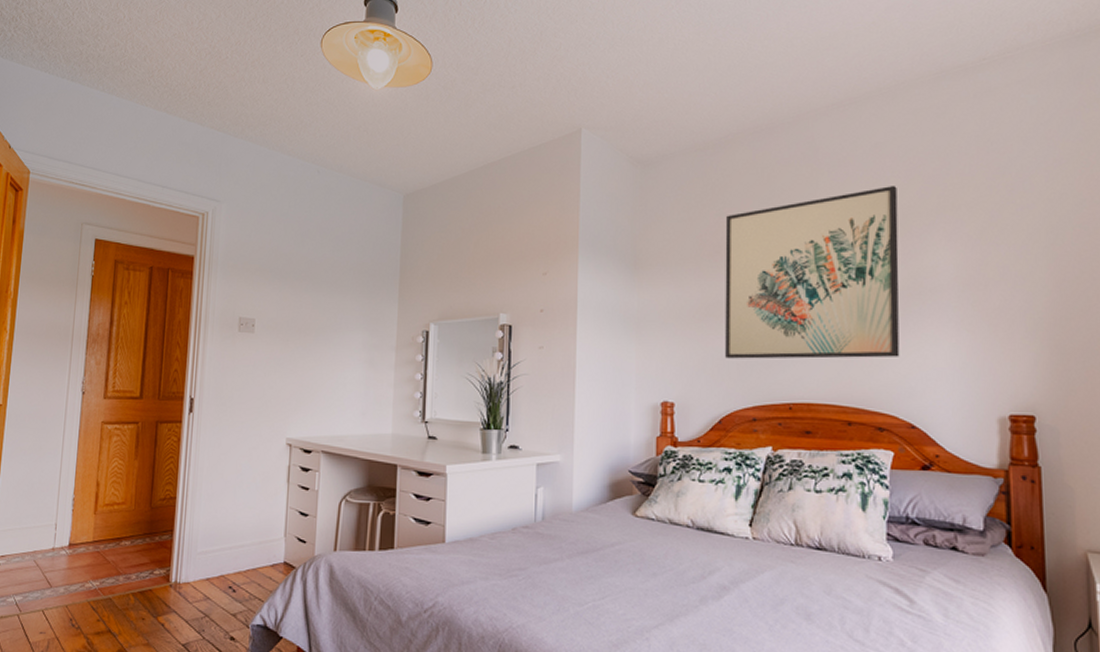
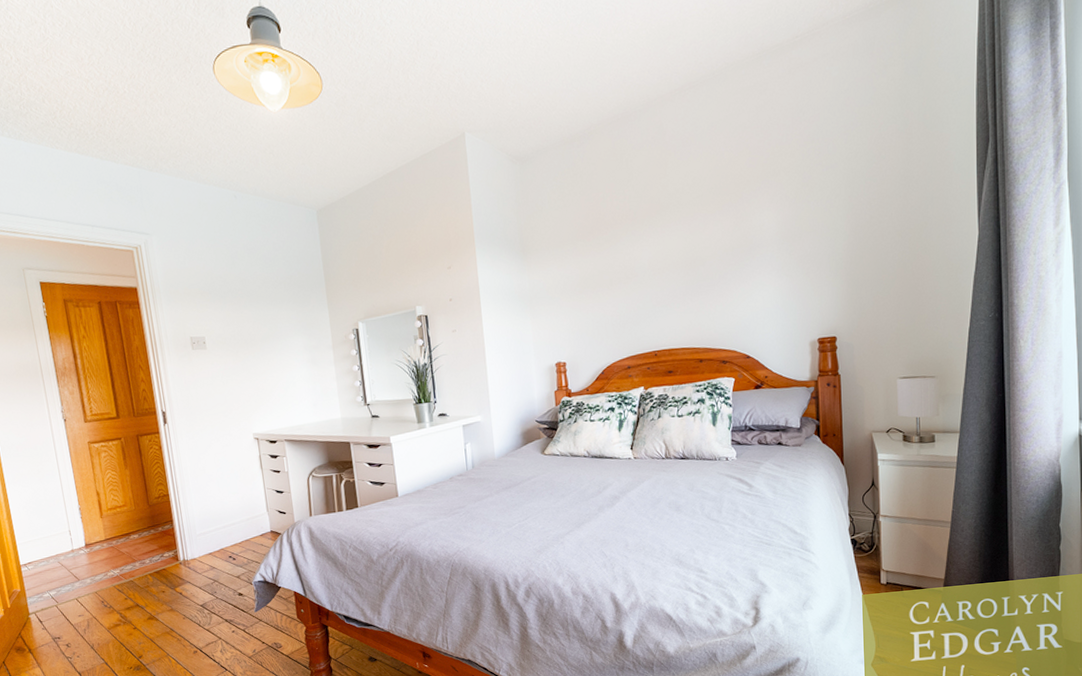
wall art: present [725,186,900,359] -> none [595,159,737,321]

